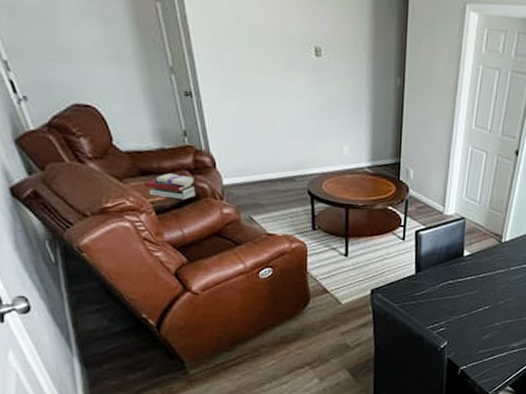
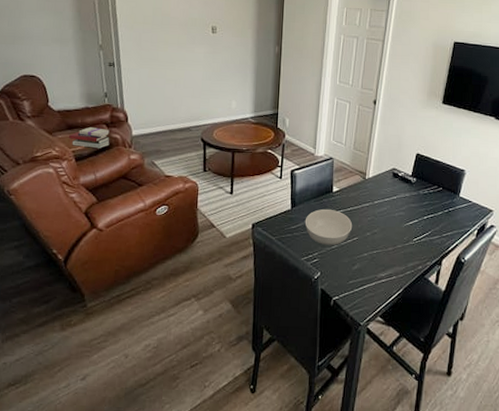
bowl: none [431,274,485,315] -> present [305,208,353,246]

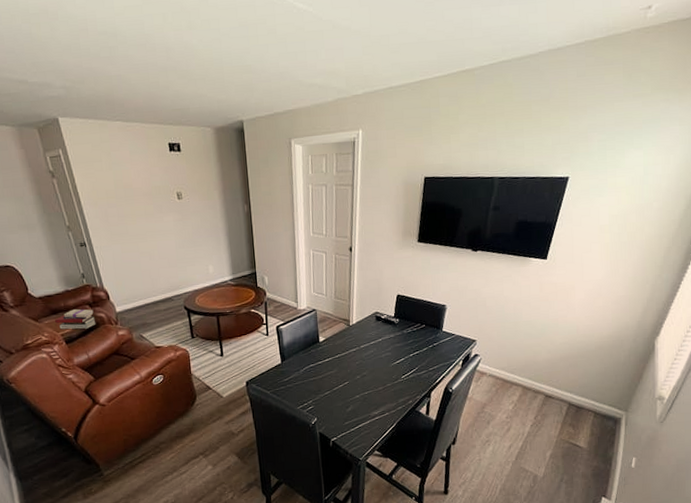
bowl: present [305,208,353,246] -> none [296,358,343,393]

